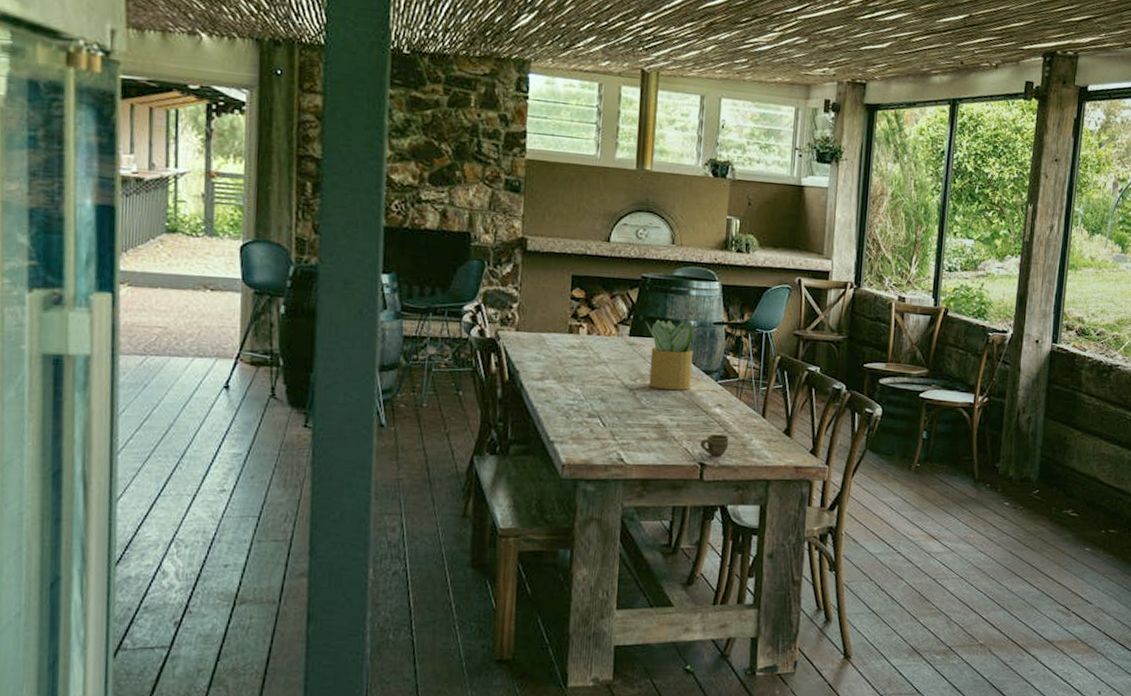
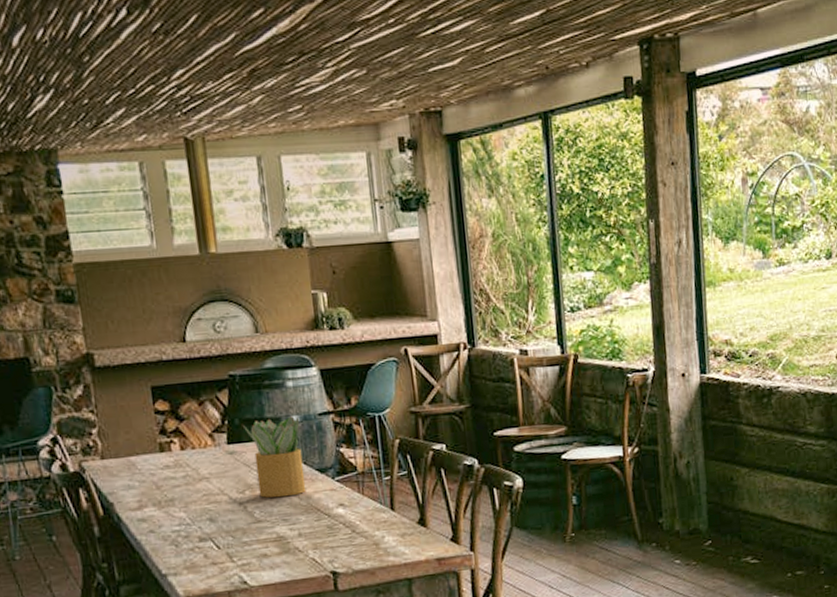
cup: present [700,435,729,455] -> none [328,537,360,561]

